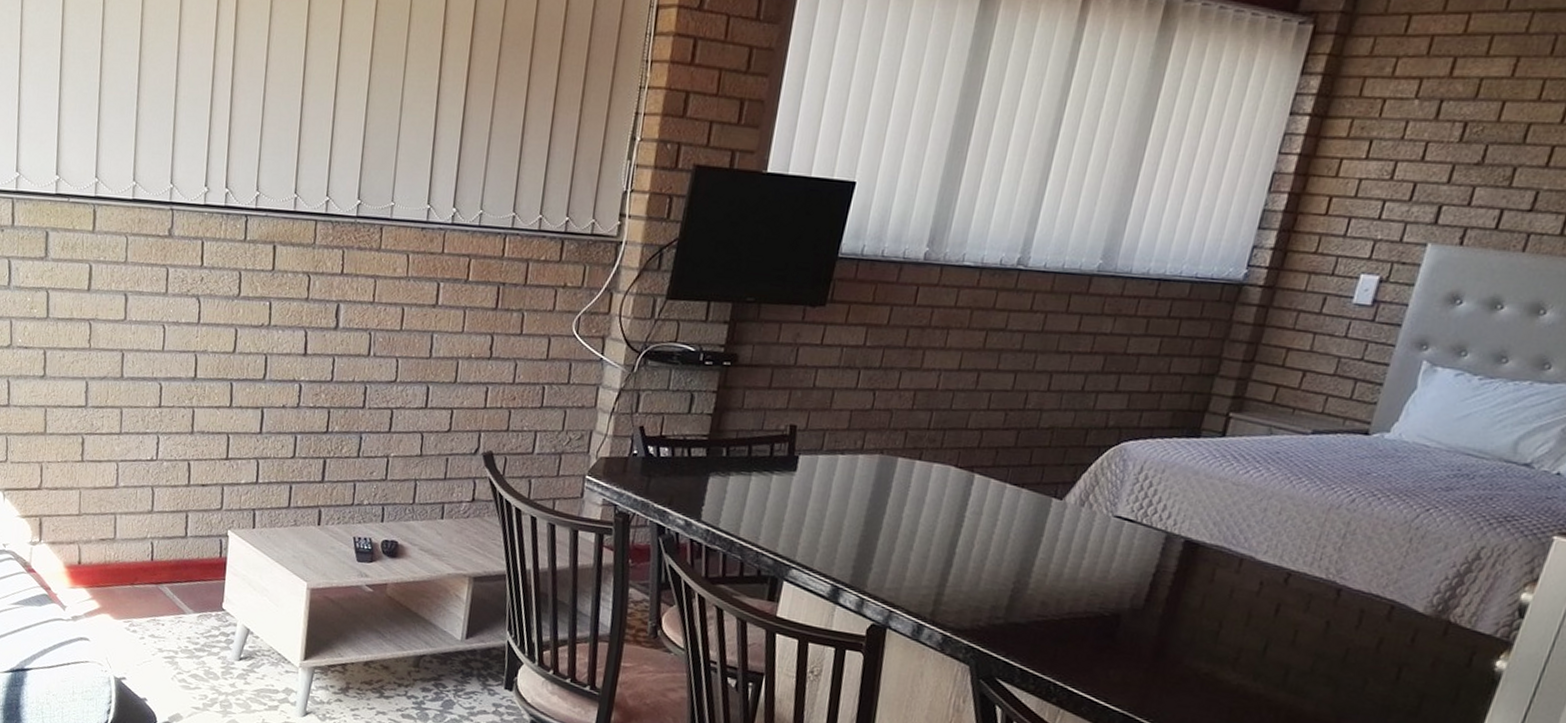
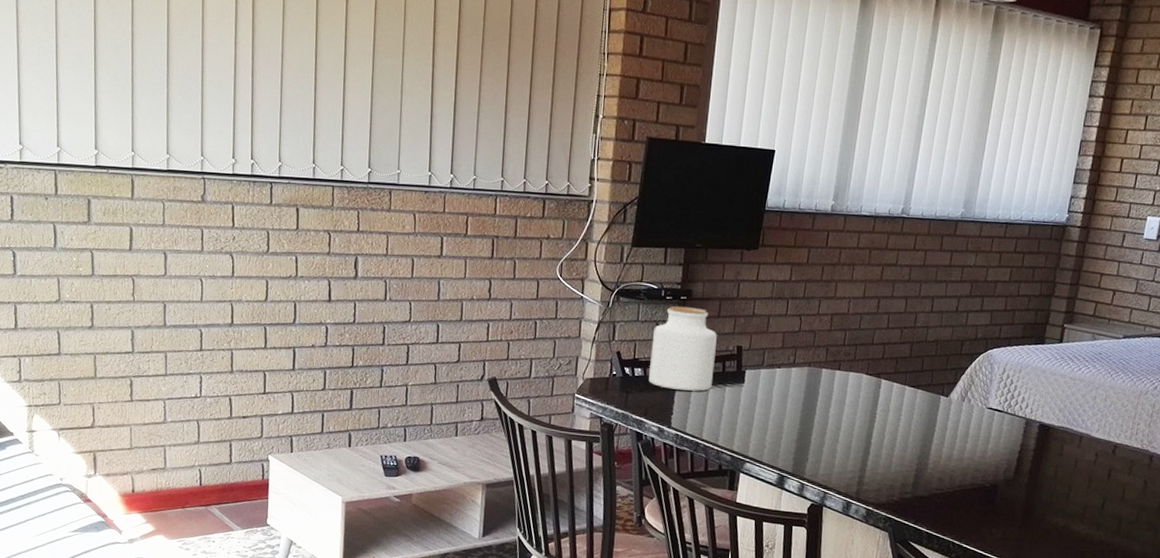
jar: none [677,373,766,479] -> present [648,306,717,391]

